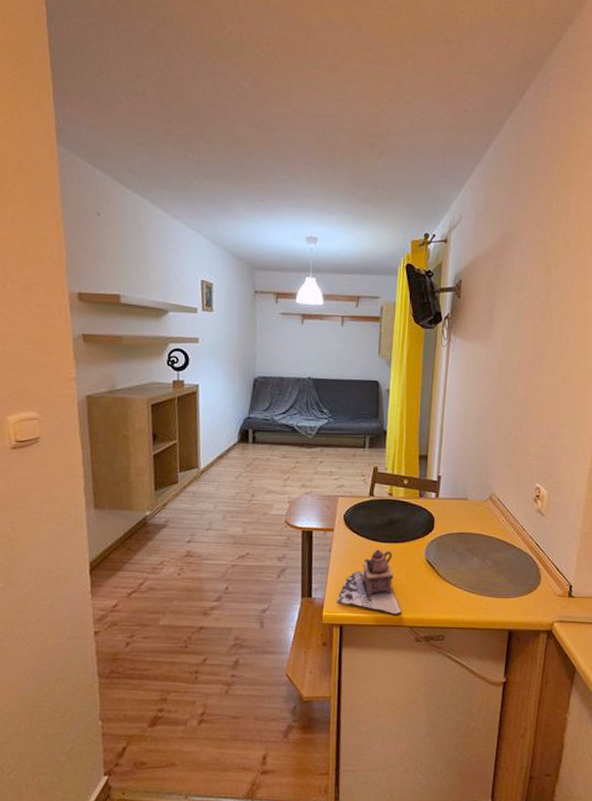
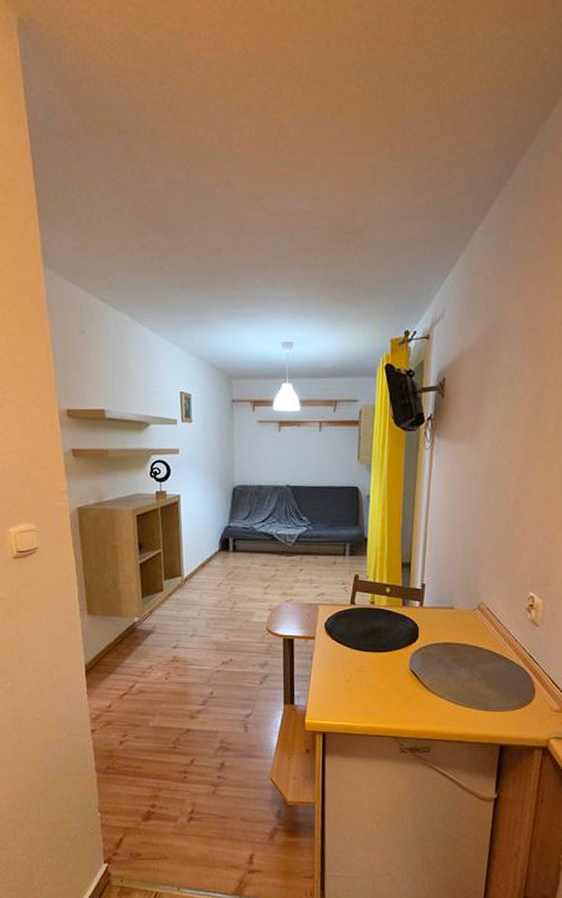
teapot: present [337,550,402,615] -> none [319,658,386,725]

